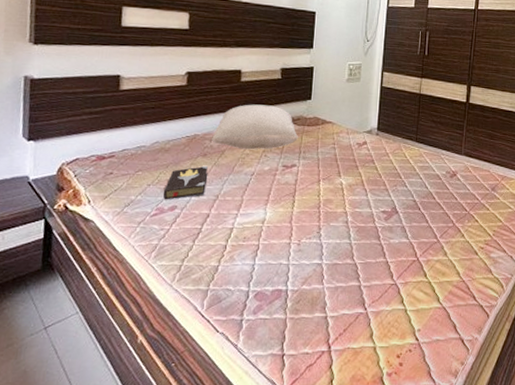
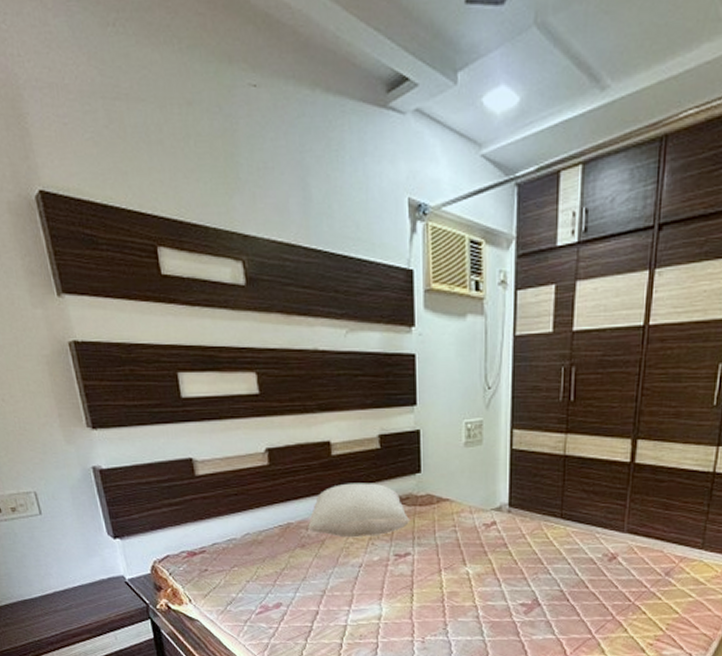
hardback book: present [163,165,208,200] -> none [264,557,311,597]

